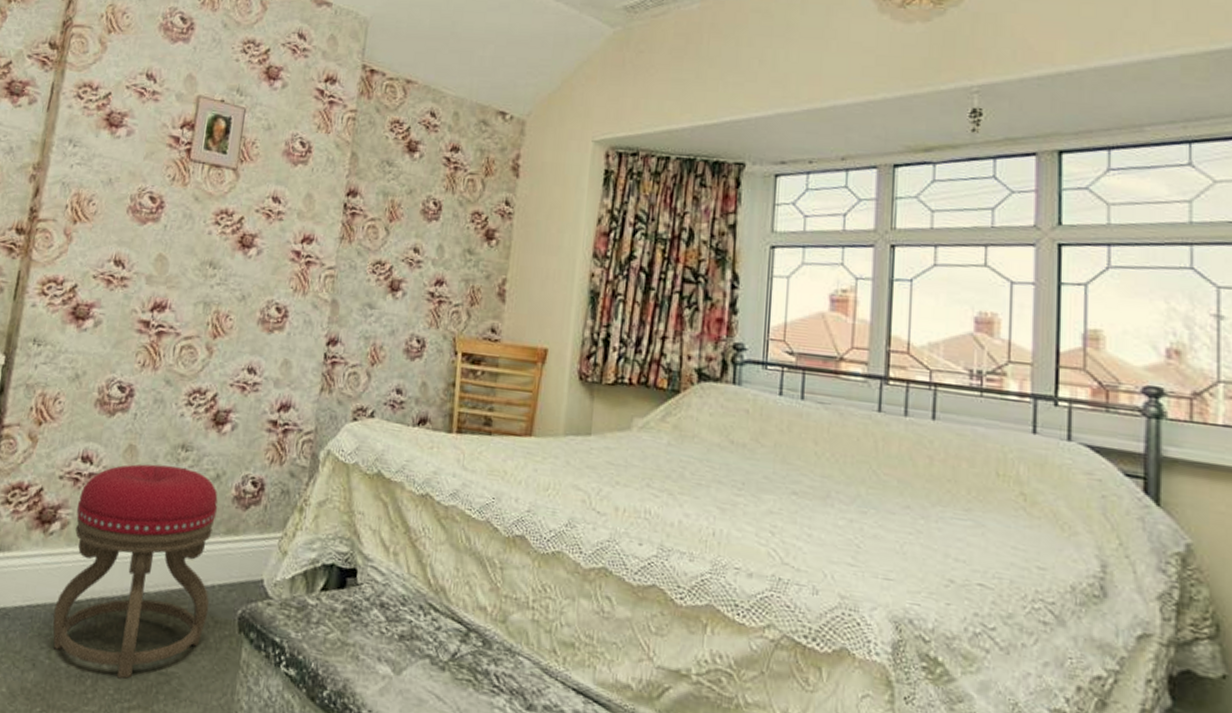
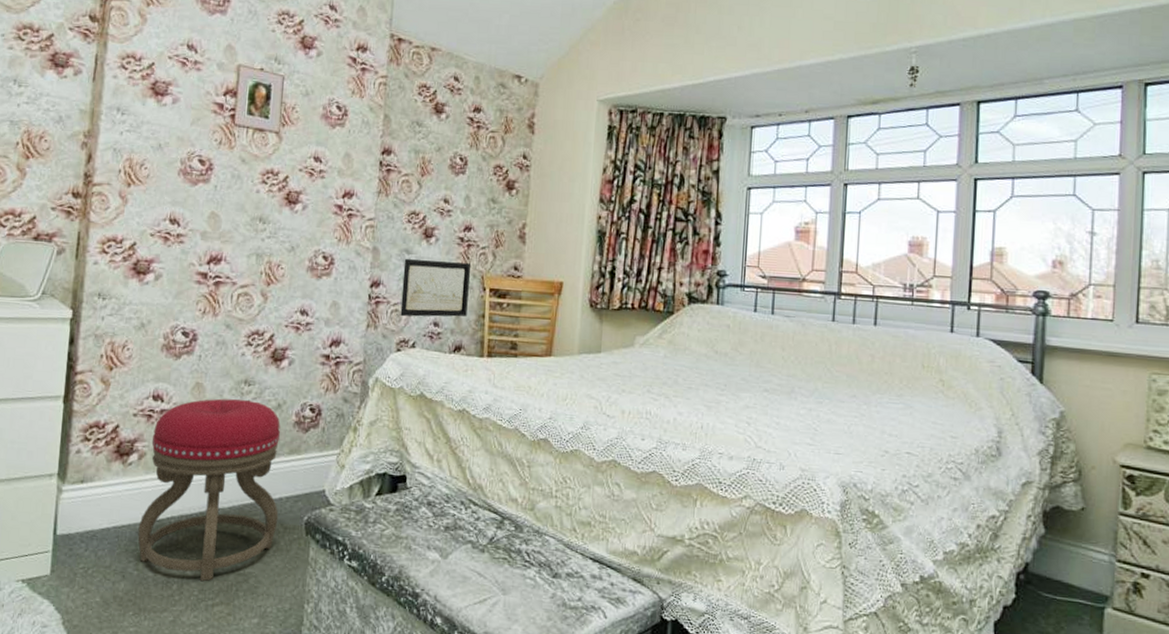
wall art: none [359,314,442,385] -> present [400,259,472,317]

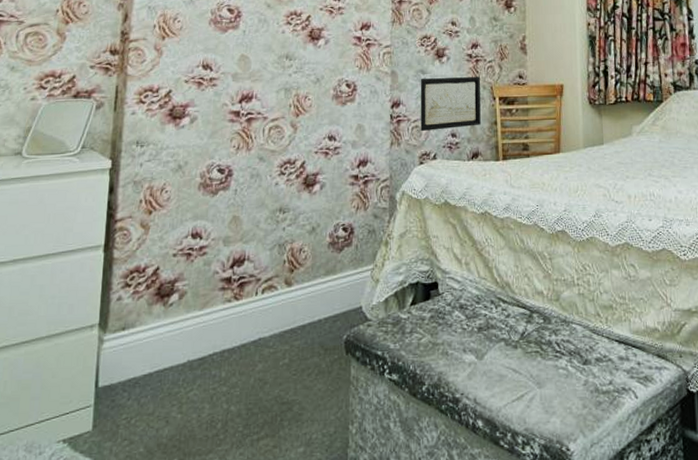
stool: present [137,398,280,582] -> none [180,227,319,416]

